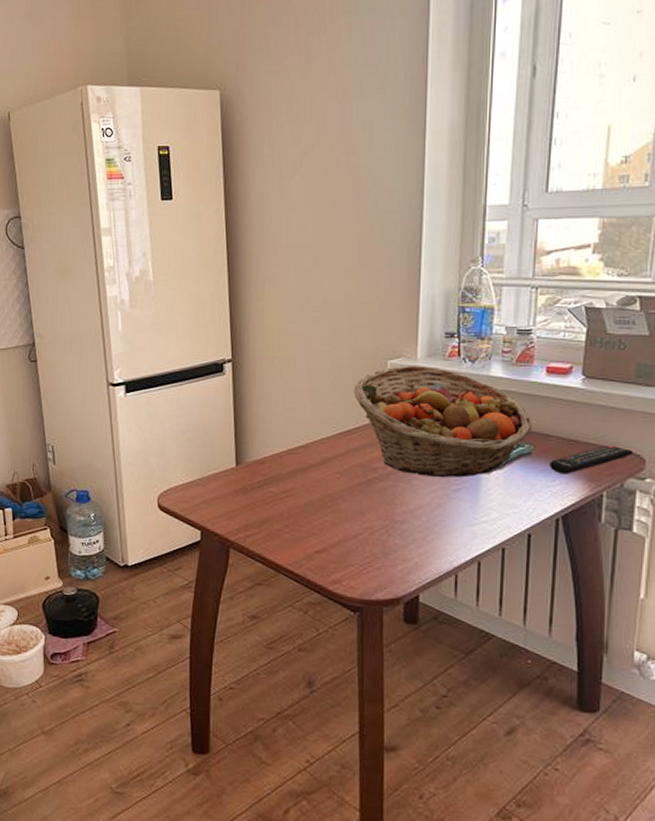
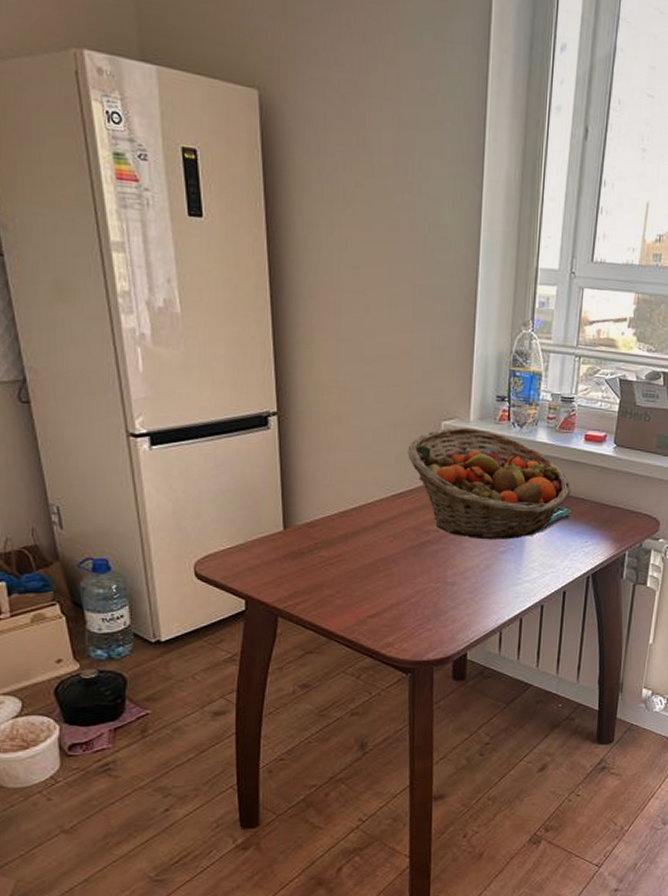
remote control: present [550,444,634,475] -> none [584,508,651,536]

